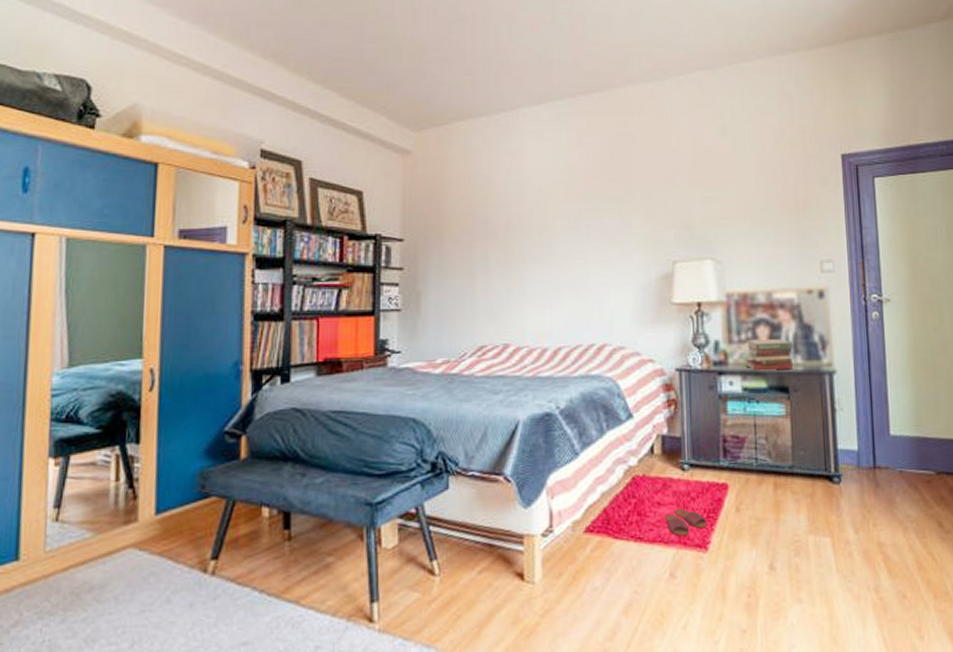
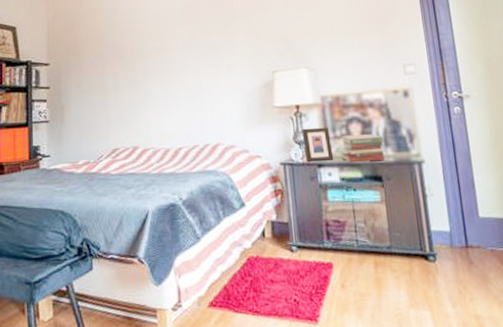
slippers: present [665,508,707,537] -> none [278,285,316,311]
picture frame: none [702,329,737,369] -> present [302,127,334,163]

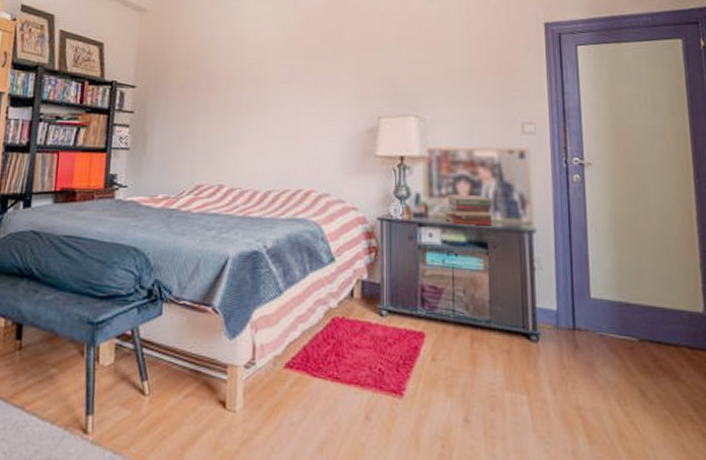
picture frame: present [302,127,334,163] -> none [404,182,437,221]

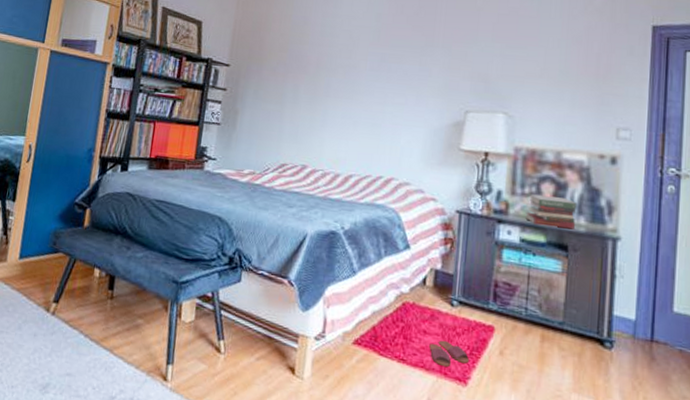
slippers: none [362,352,403,381] -> present [429,340,469,367]

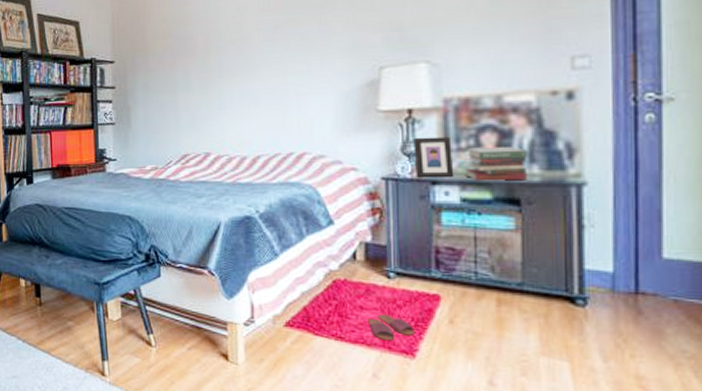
picture frame: none [485,178,518,219] -> present [413,136,454,179]

